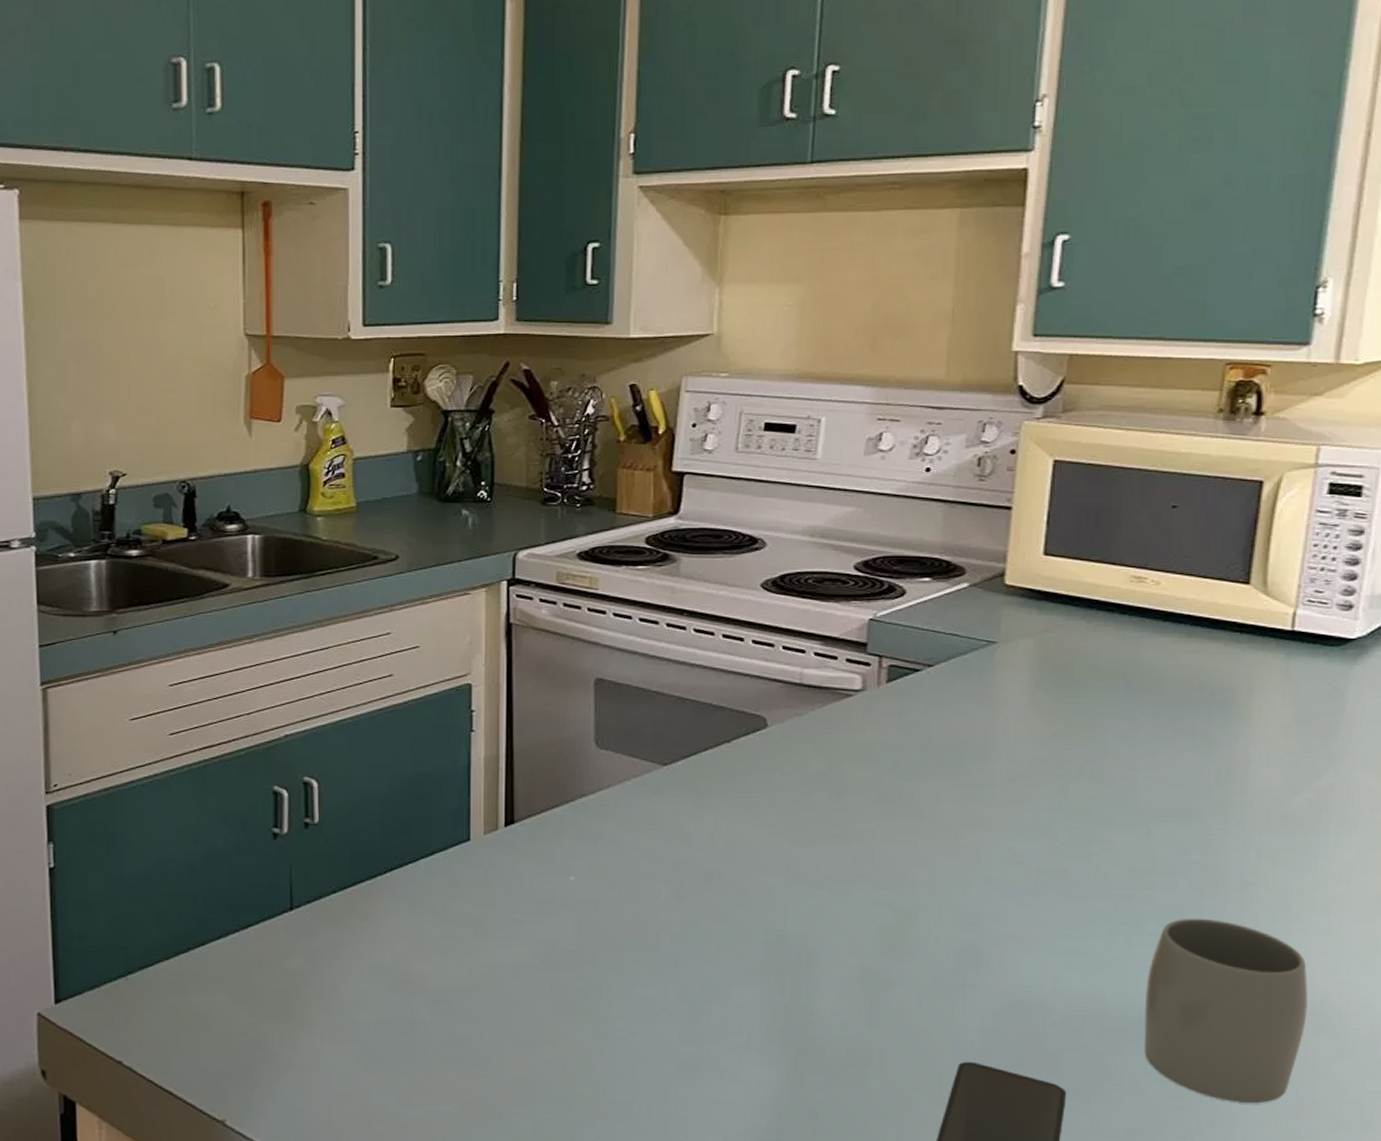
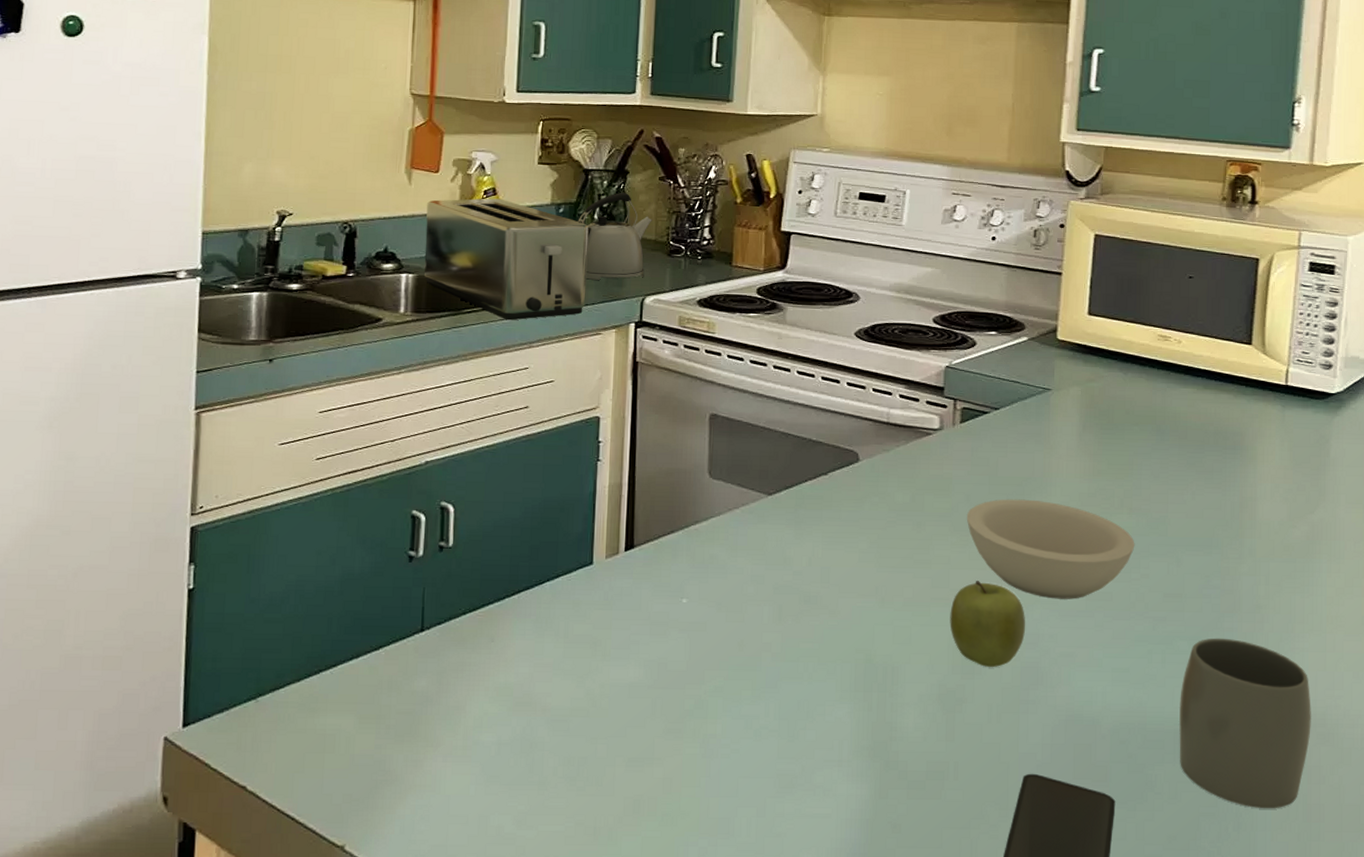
toaster: none [270,448,451,582] -> present [424,198,589,321]
kettle: none [438,435,523,534] -> present [577,193,652,280]
fruit: none [873,856,964,949] -> present [949,581,1026,667]
bowl: none [893,766,1096,876] -> present [966,499,1135,599]

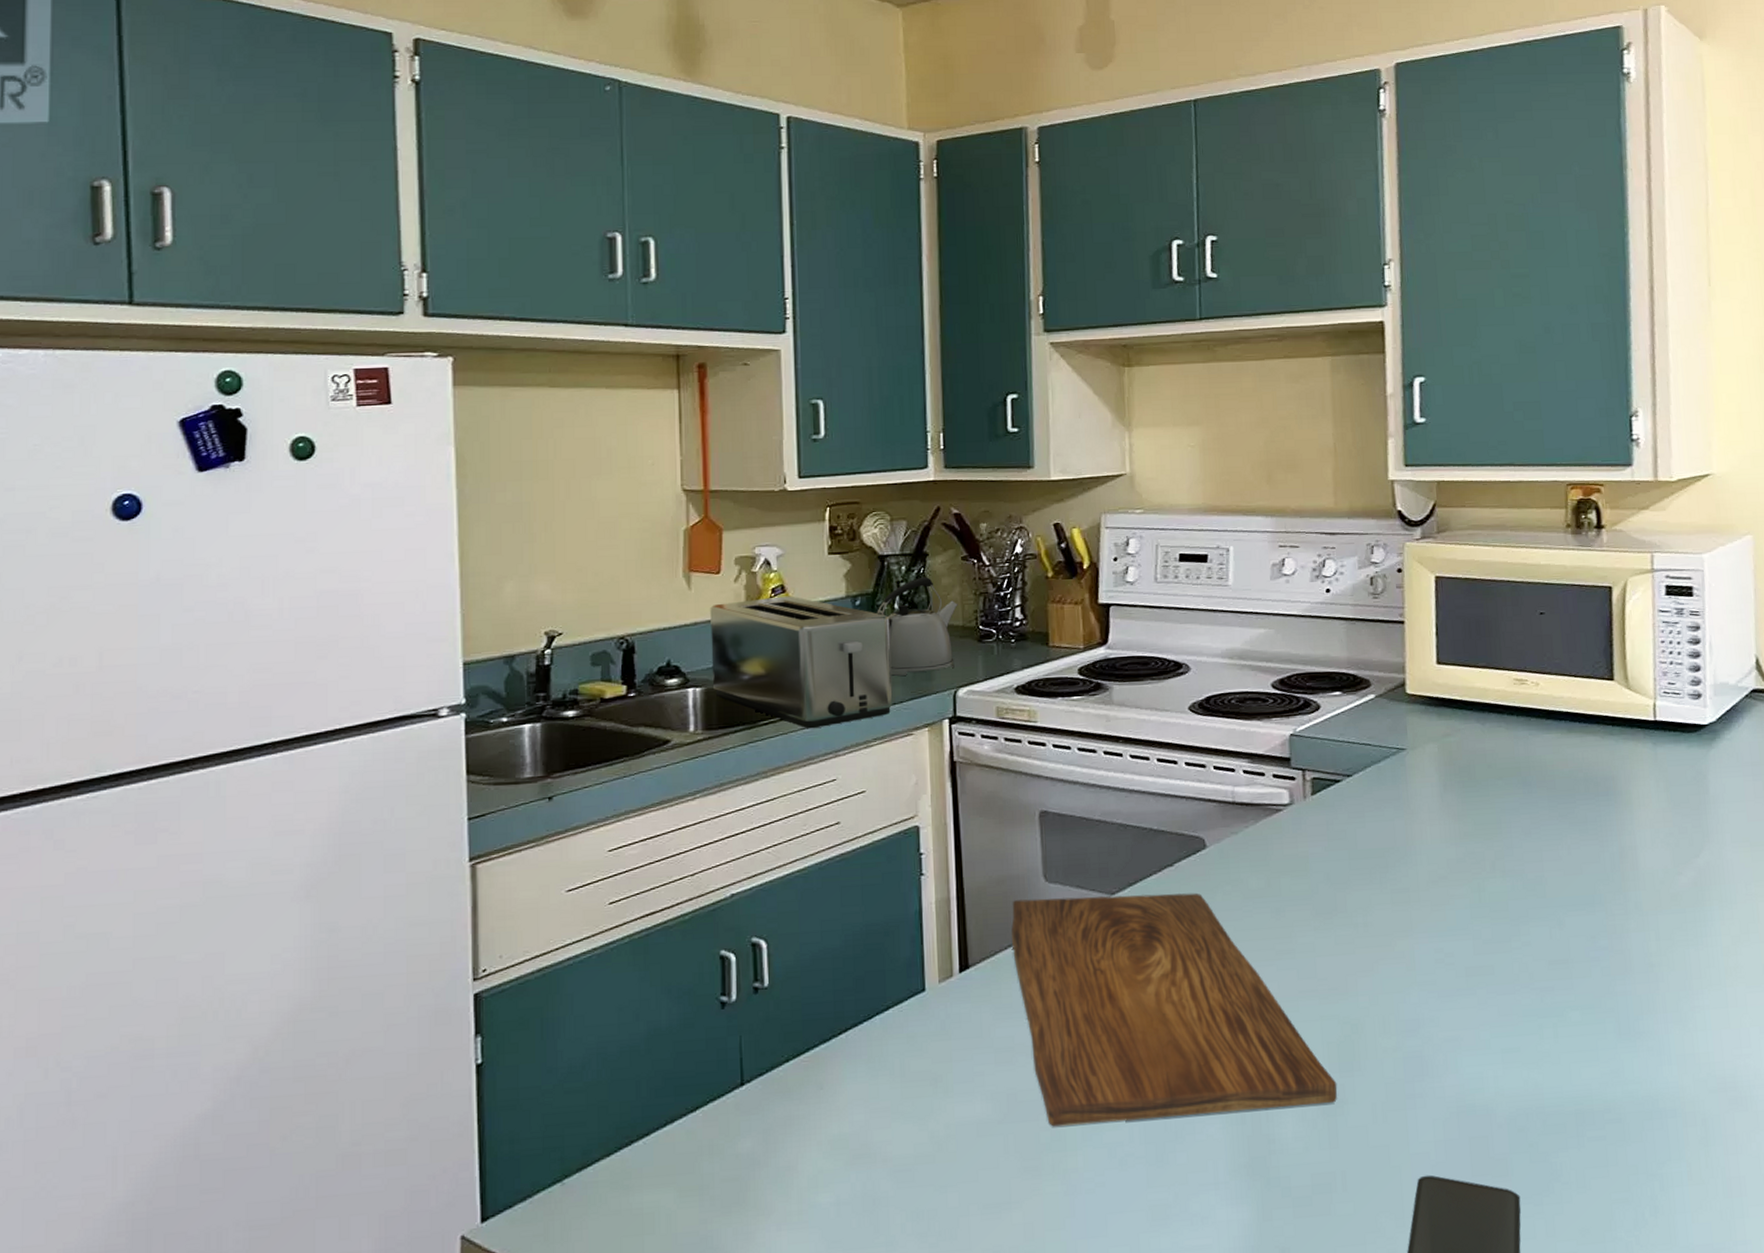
cutting board: none [674,491,958,700] -> present [1011,892,1338,1127]
fruit: present [949,581,1026,667] -> none [1320,967,1404,1062]
bowl: present [966,499,1135,599] -> none [1328,871,1513,979]
mug: present [1179,638,1311,809] -> none [1577,1003,1722,1188]

